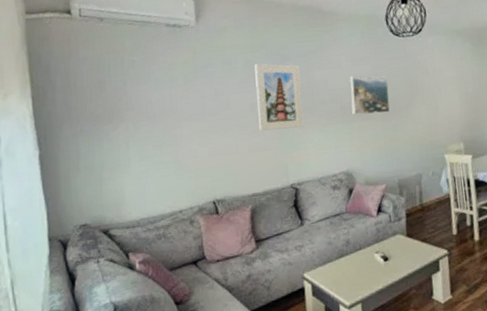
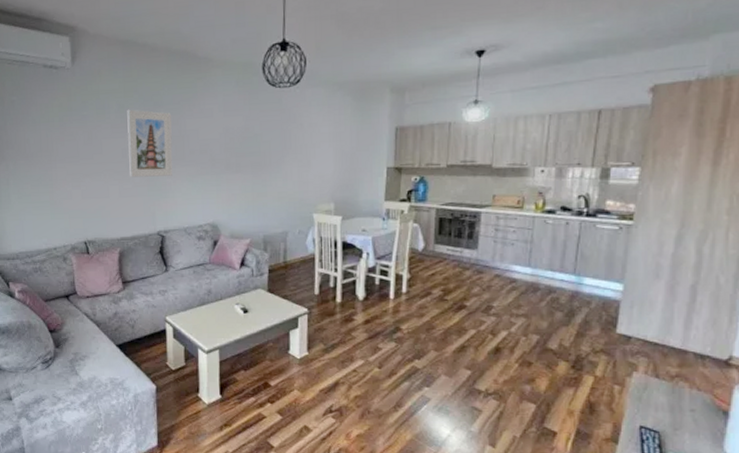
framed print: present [350,75,390,115] -> none [221,126,261,167]

